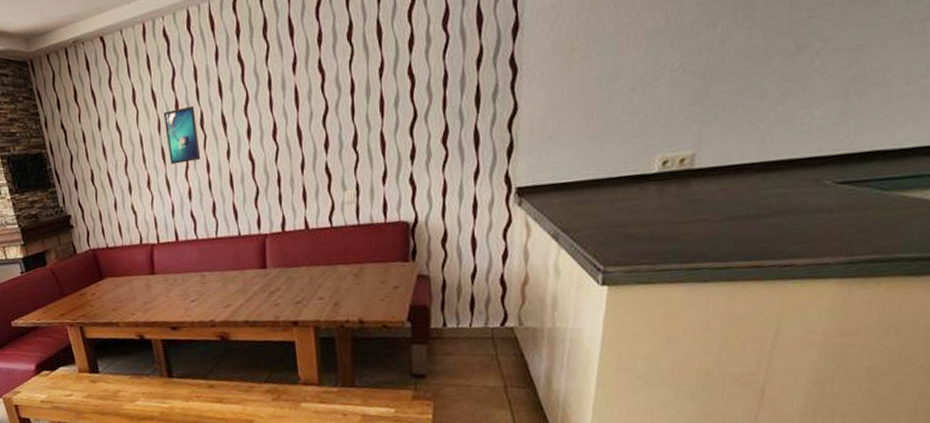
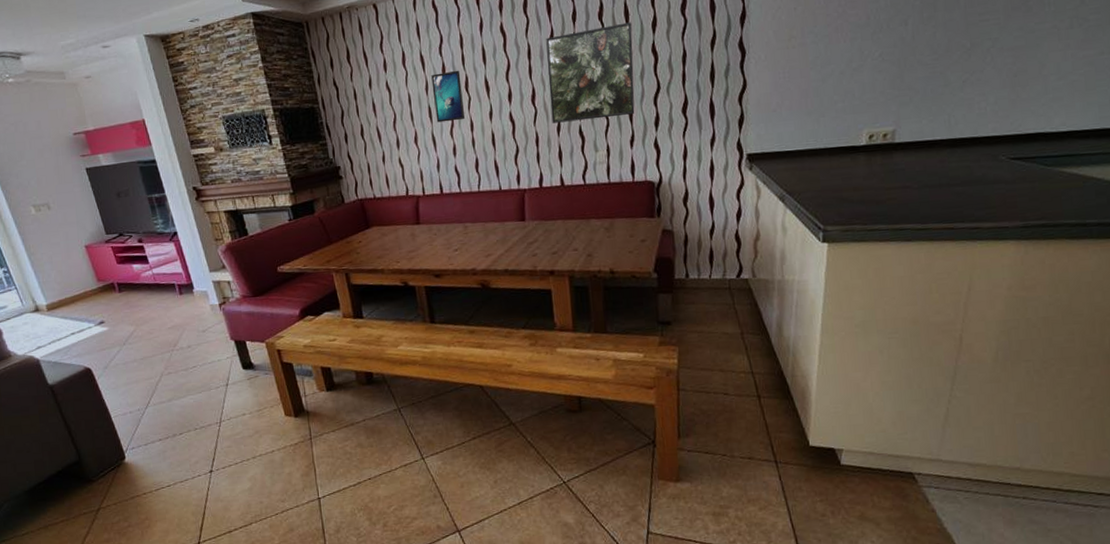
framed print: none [288,41,388,161] -> present [546,22,635,123]

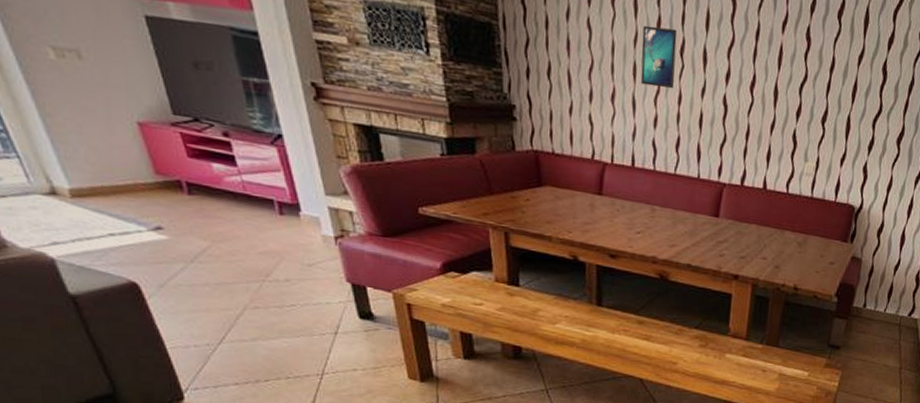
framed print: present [546,22,635,123] -> none [767,21,870,131]

